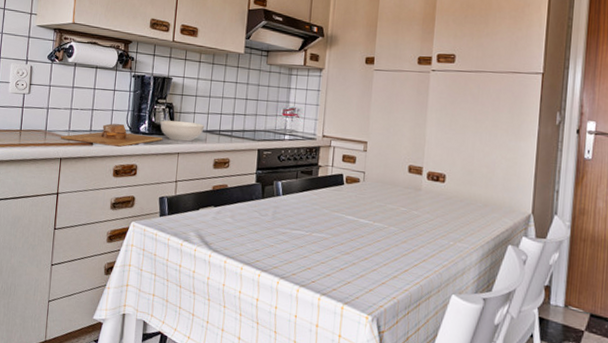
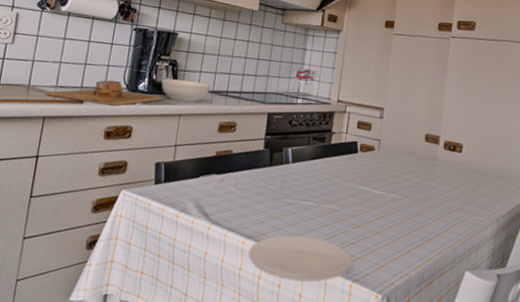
plate: none [246,261,343,305] -> present [248,235,353,283]

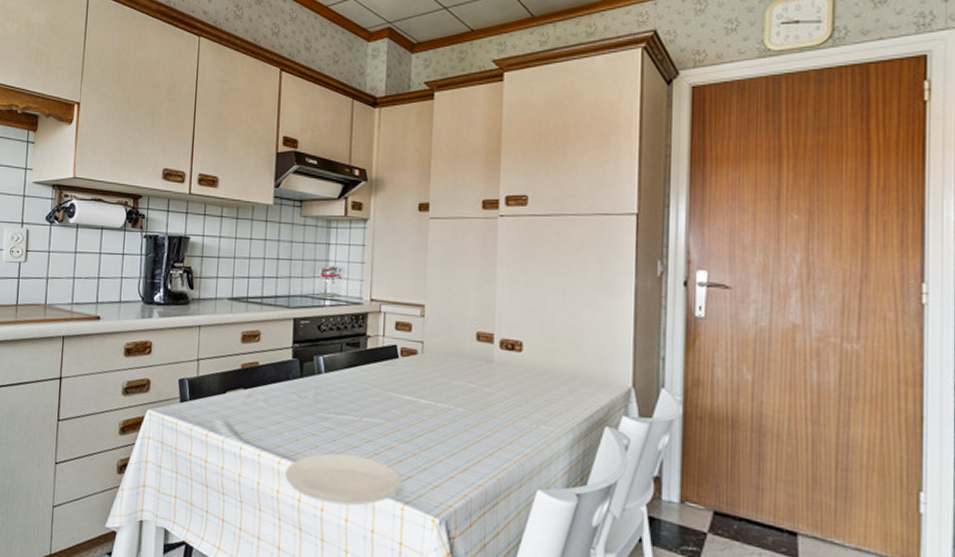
cutting board: present [45,80,164,107] -> none [62,292,182,322]
bowl: present [161,78,211,103] -> none [177,287,229,312]

